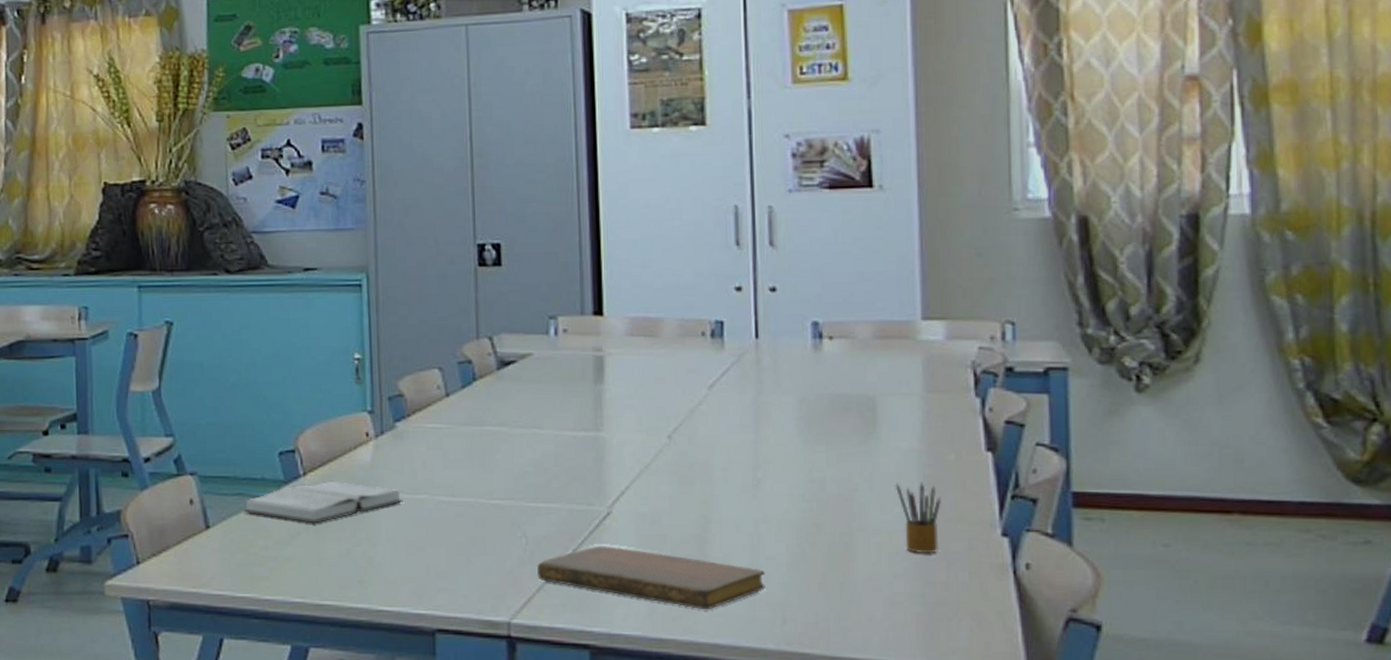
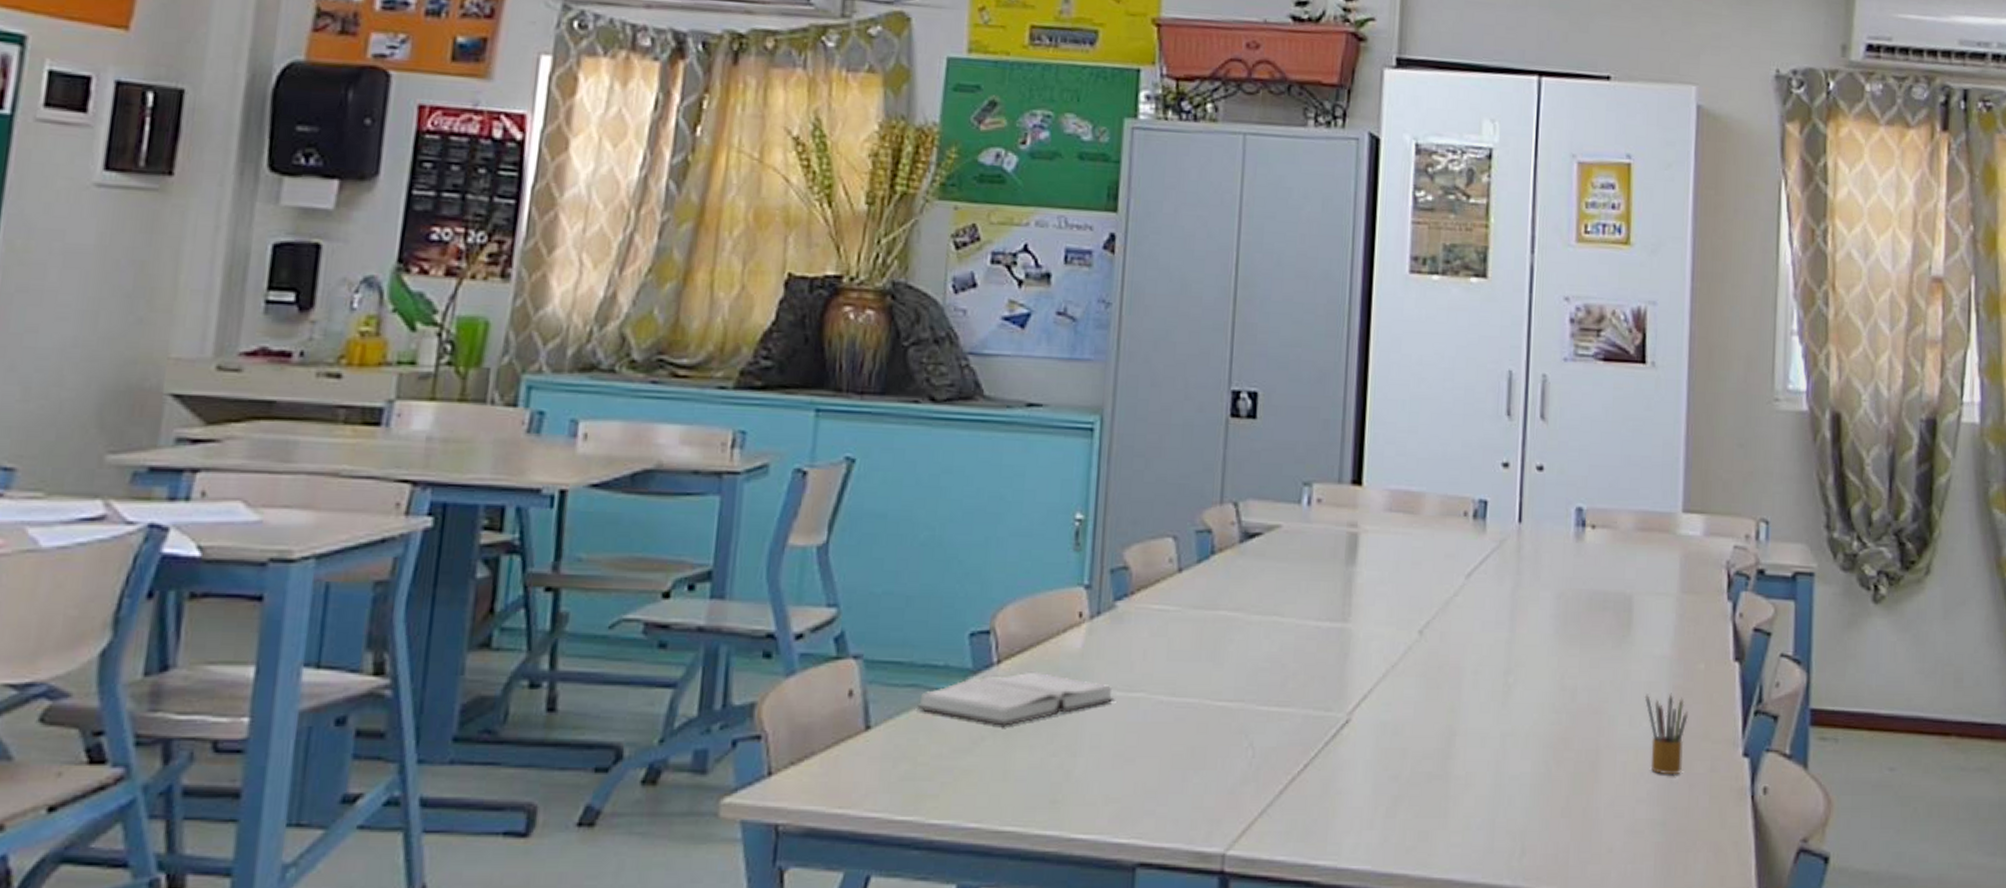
notebook: present [537,546,765,610] -> none [1261,760,1508,839]

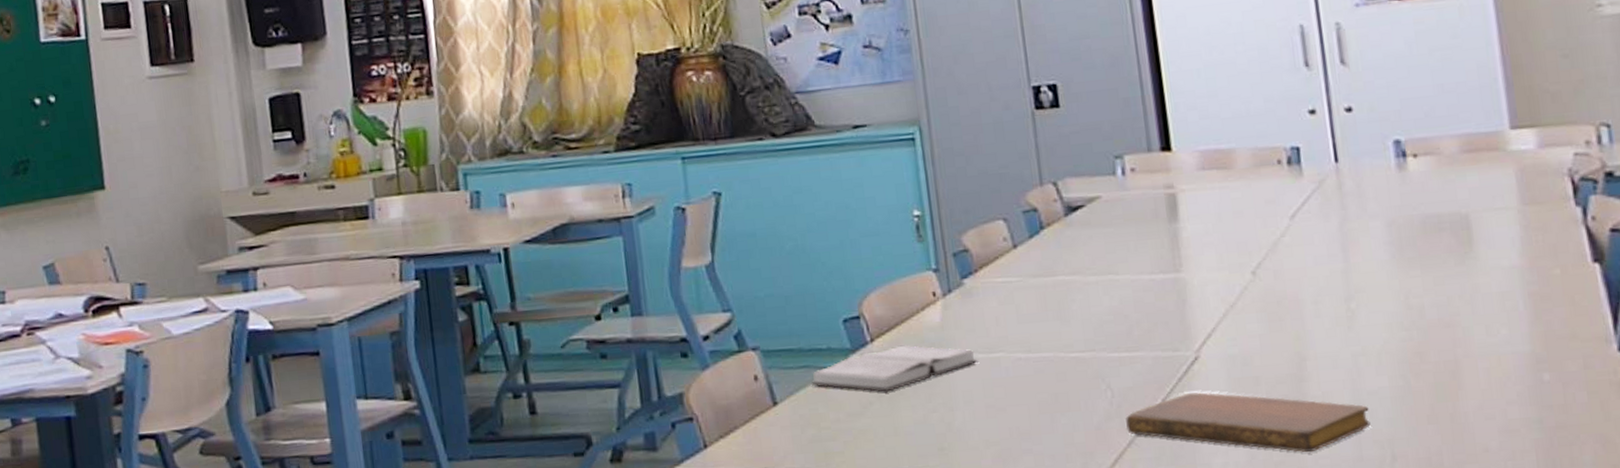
notebook: none [1261,760,1508,839] -> present [1126,392,1371,453]
pencil box: present [1644,693,1688,774] -> none [1498,300,1552,376]

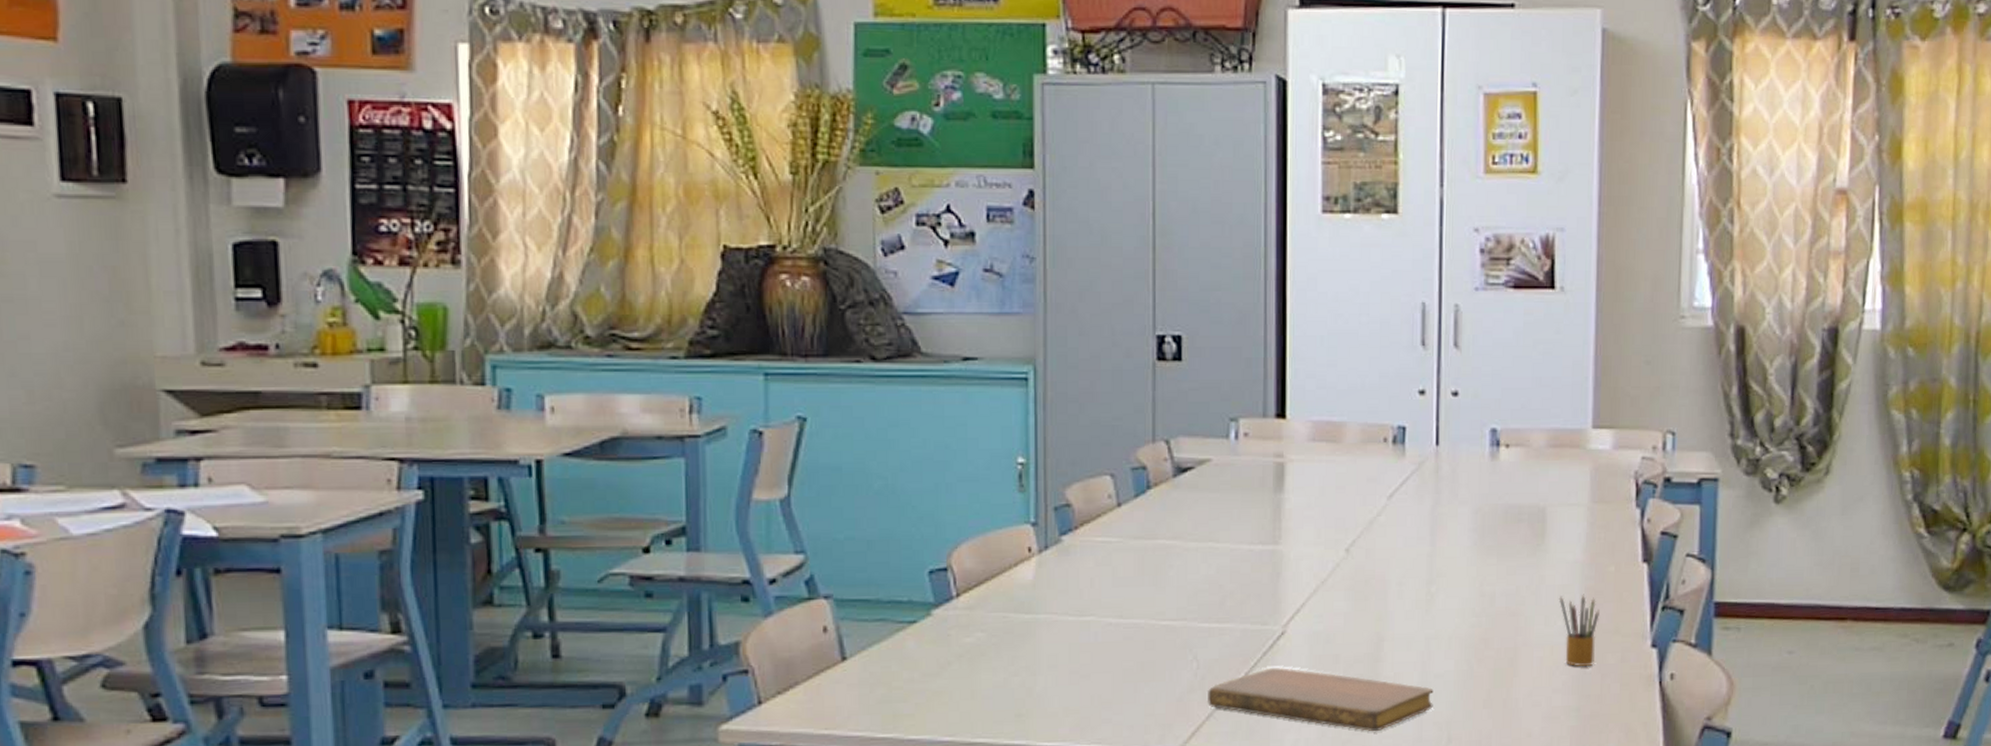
hardback book: present [811,345,978,392] -> none [887,602,1067,652]
pencil box: none [1498,300,1552,376] -> present [1558,594,1600,666]

